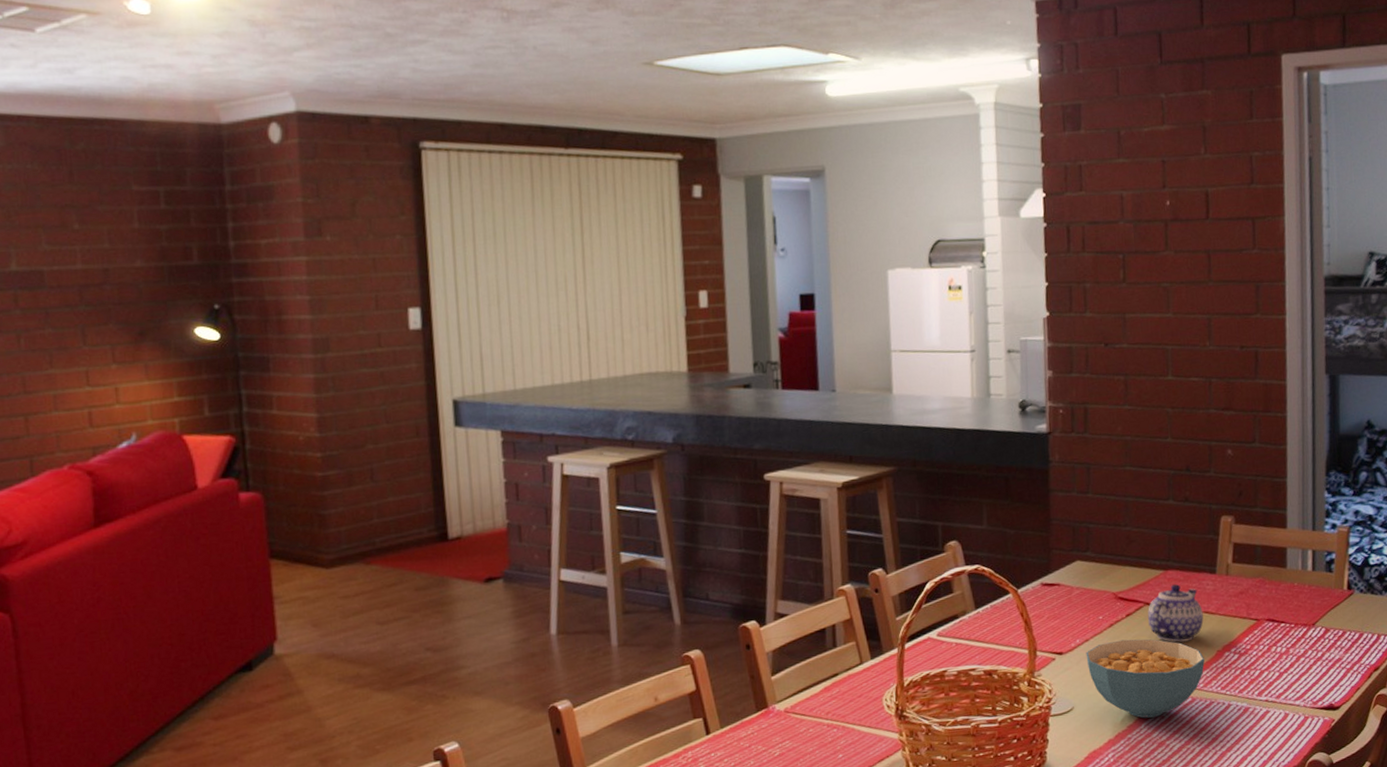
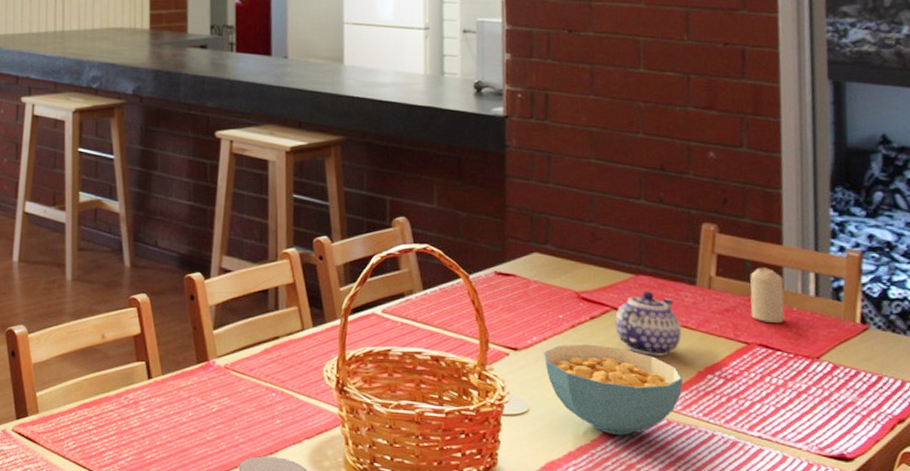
candle: none [1260,550,1288,599] -> present [750,267,785,324]

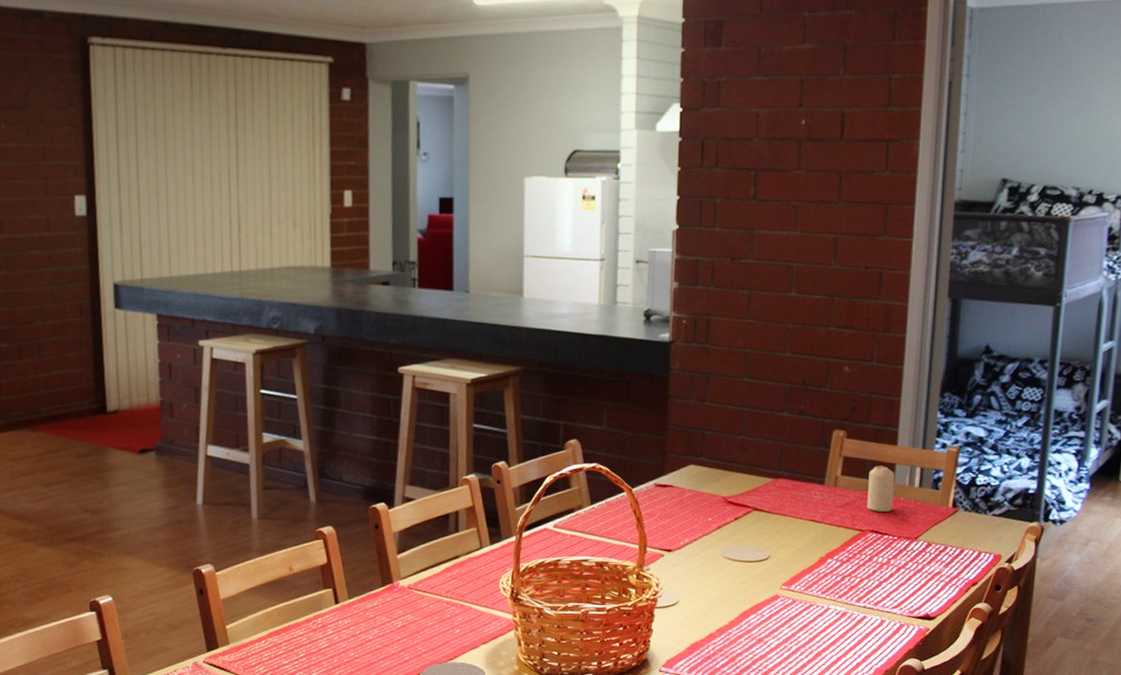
cereal bowl: present [543,344,683,435] -> none [693,541,807,616]
teapot: present [615,291,682,356] -> none [756,492,809,547]

